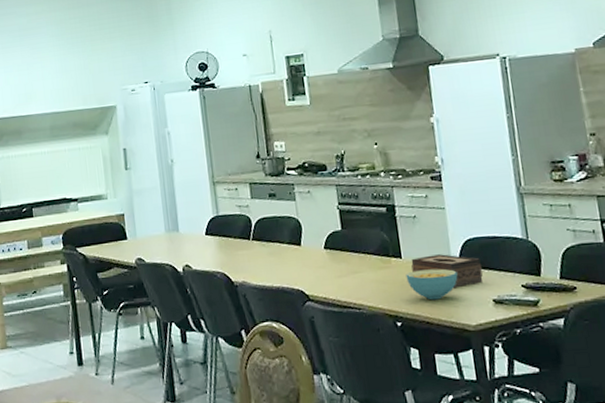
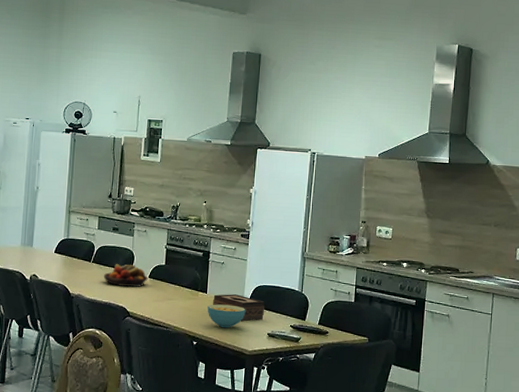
fruit bowl: none [268,236,323,265] -> present [103,264,148,287]

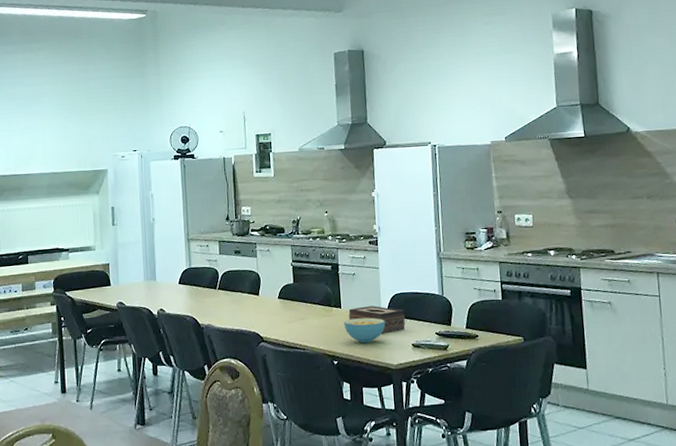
fruit bowl: present [103,264,148,287] -> none [231,287,277,311]

